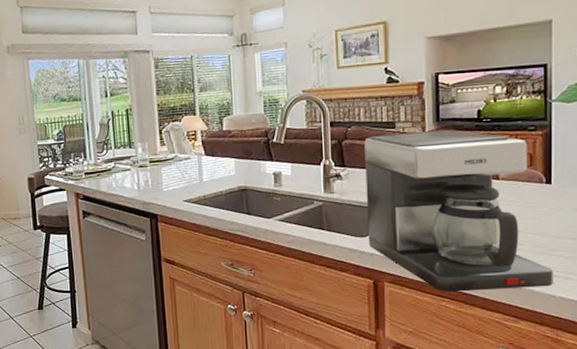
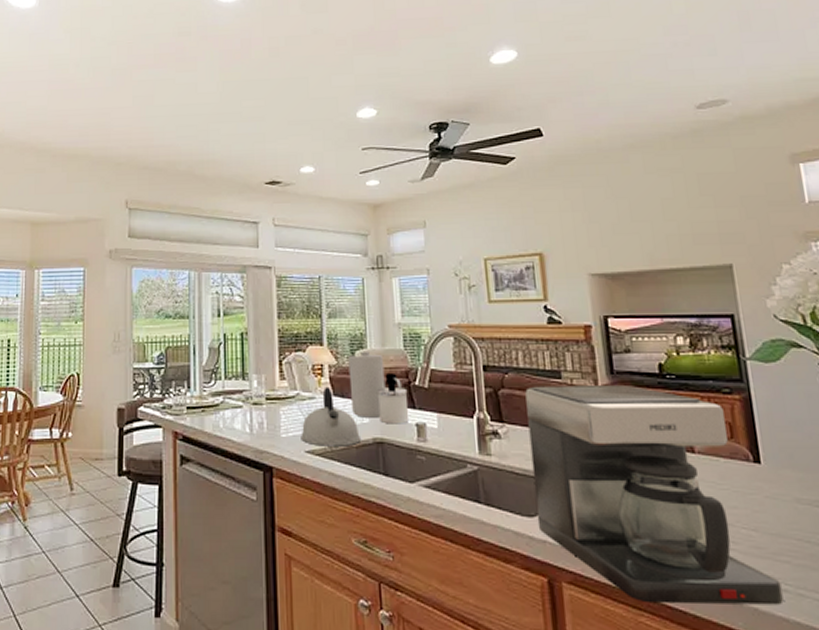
kettle: none [179,148,229,196] -> present [301,386,362,447]
paper towel holder: none [217,117,248,171] -> present [348,351,386,418]
soap dispenser: none [241,133,268,175] -> present [376,372,410,424]

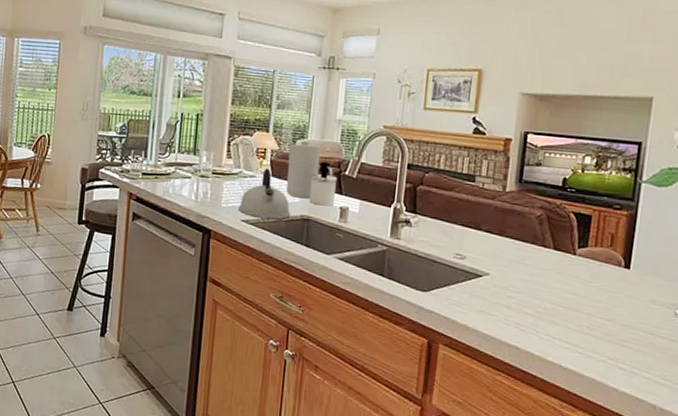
coffee maker: present [525,386,784,606] -> none [428,186,620,379]

